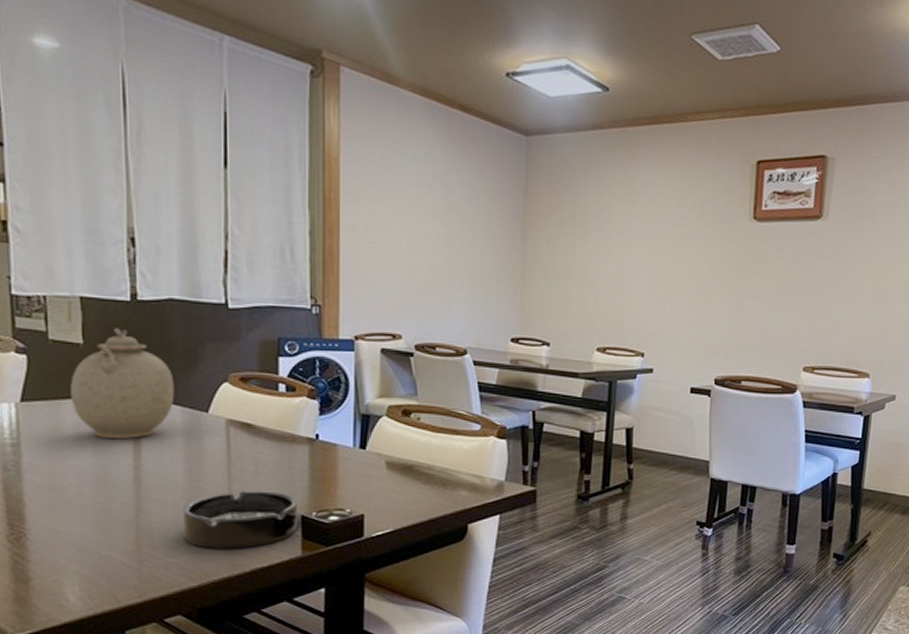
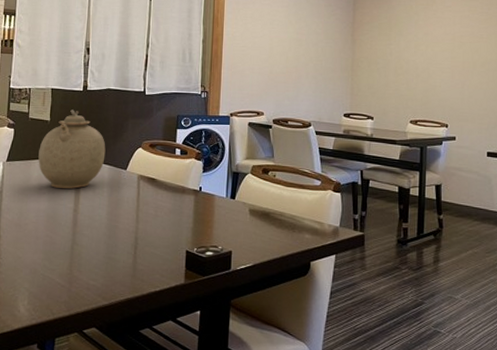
ashtray: present [183,491,297,549] -> none [102,230,183,276]

